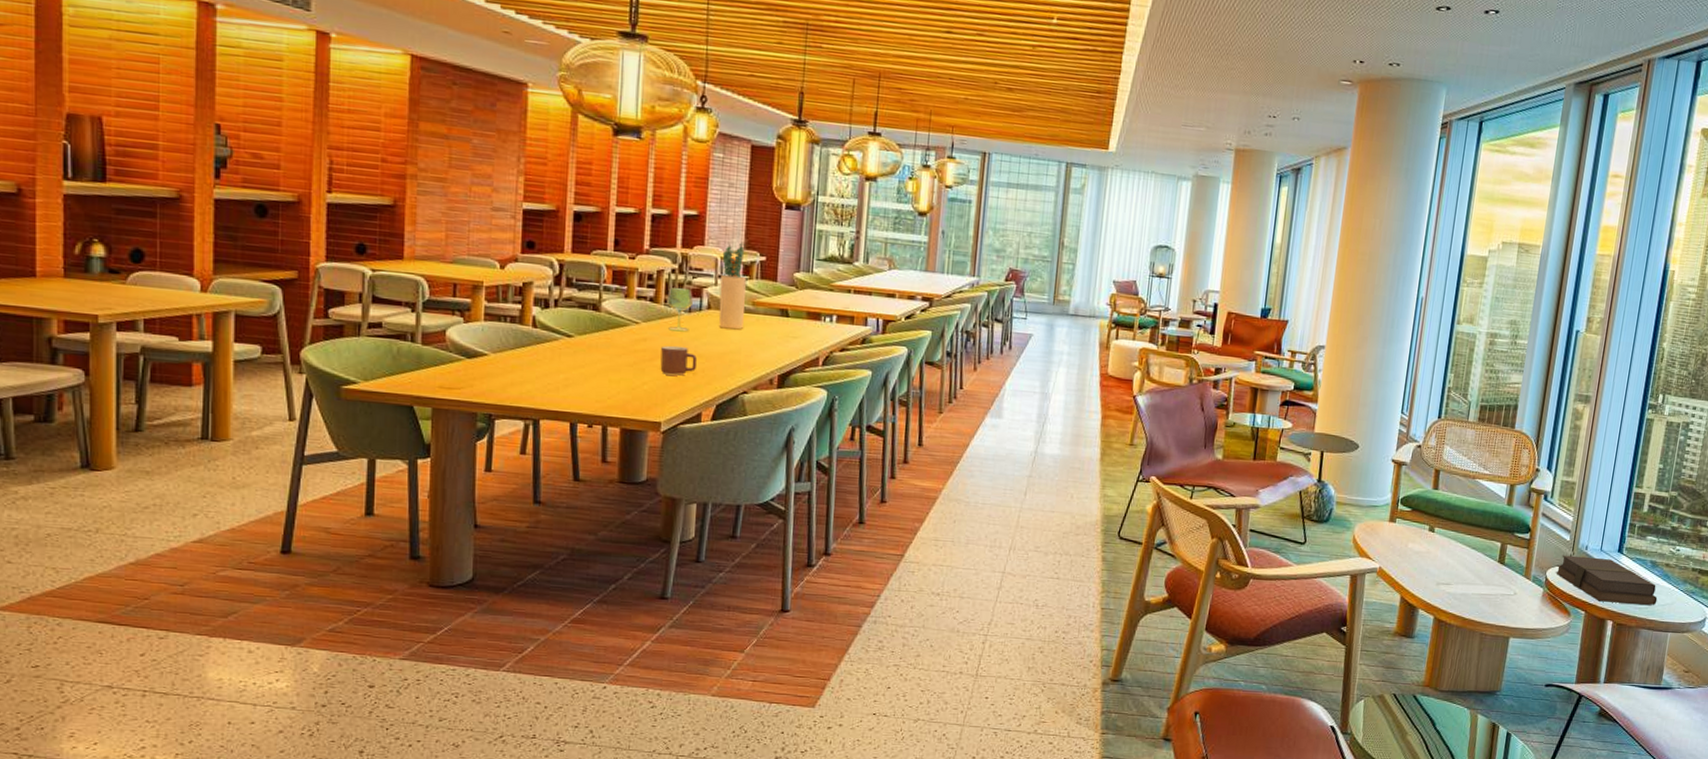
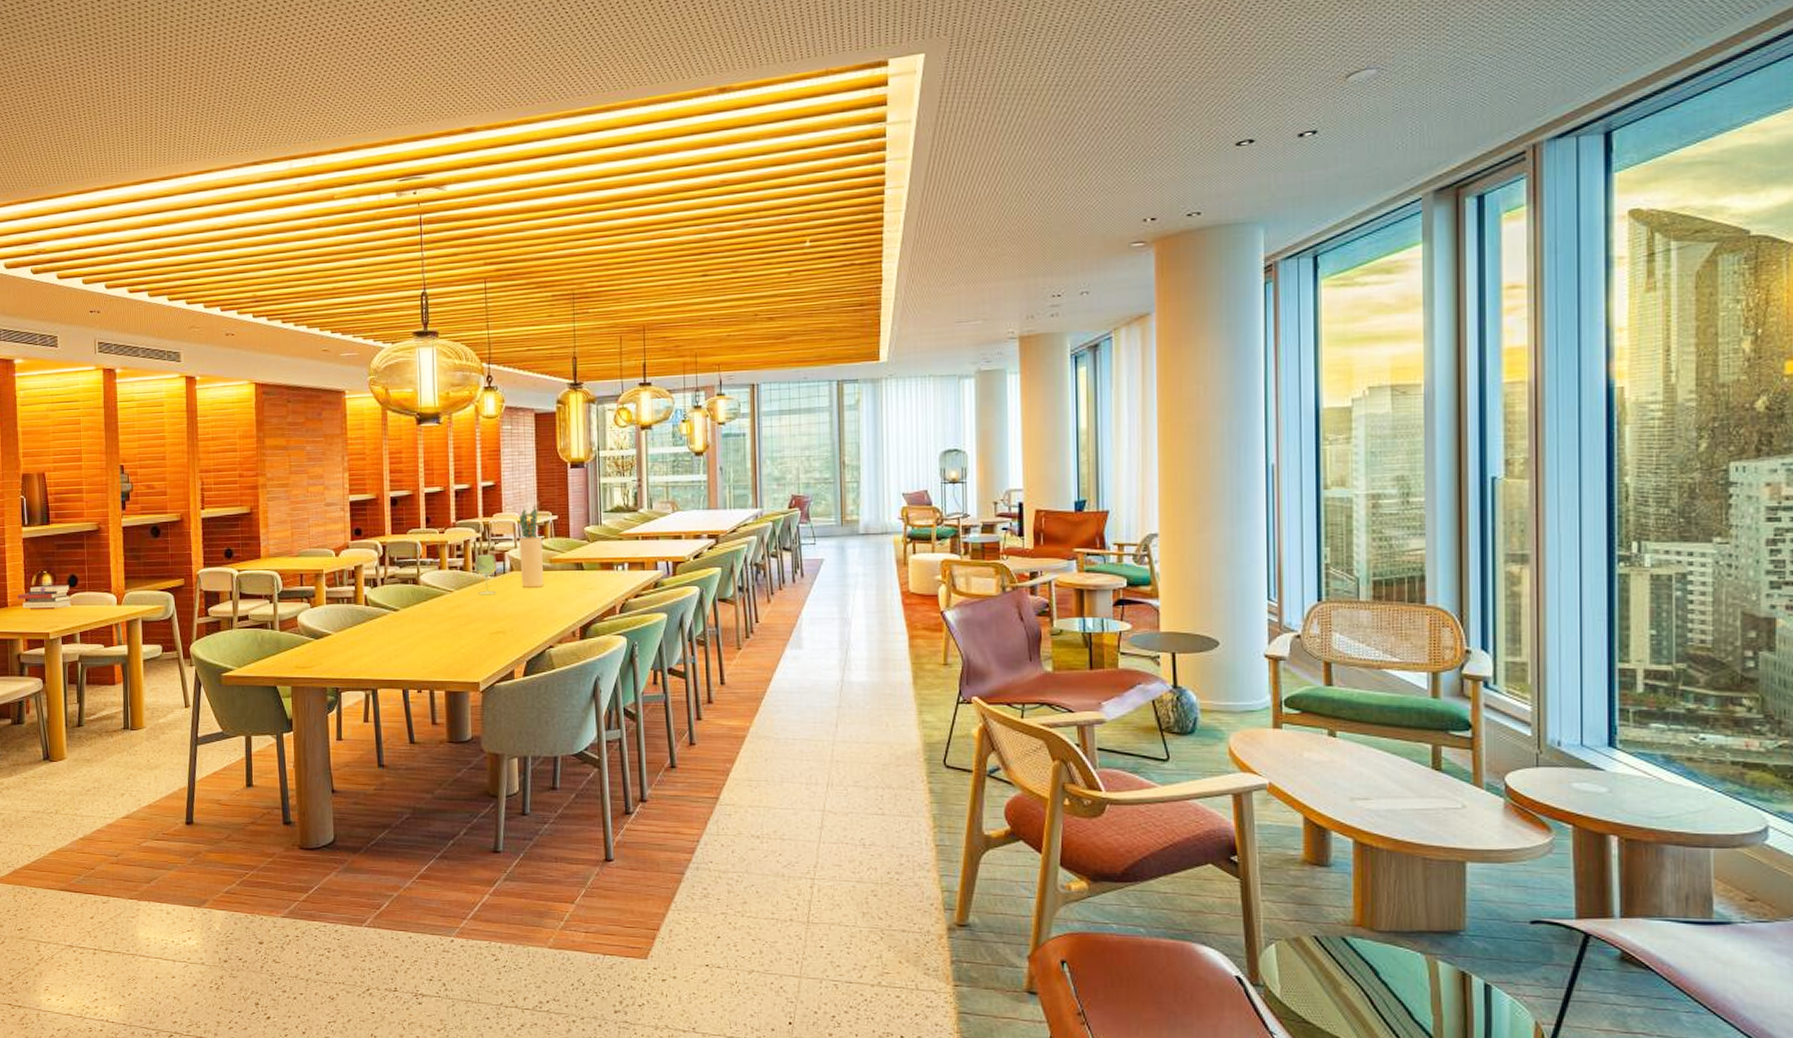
books: none [52,256,134,289] -> present [17,585,72,610]
mug: present [660,345,697,377] -> none [474,608,505,638]
book: present [1556,555,1658,605] -> none [1519,754,1683,813]

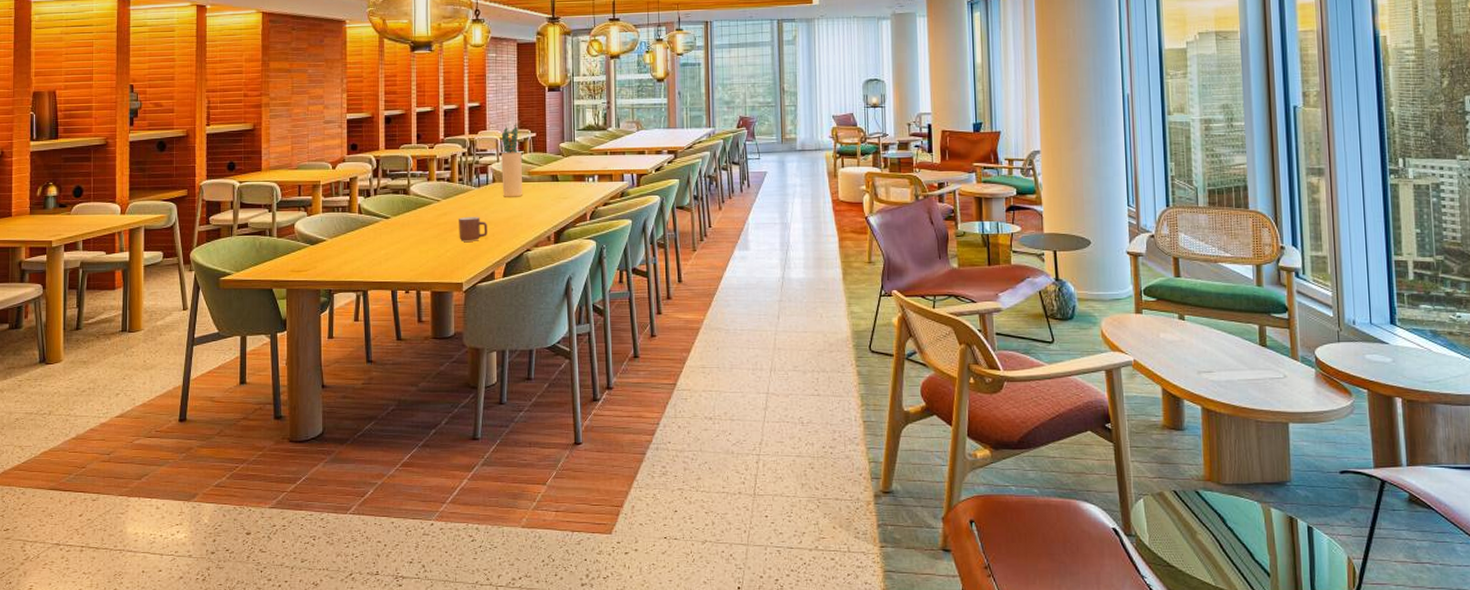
books: present [17,585,72,610] -> none [22,195,76,219]
mug: none [474,608,505,638] -> present [459,216,487,243]
wine glass: present [475,554,497,595] -> none [460,167,481,204]

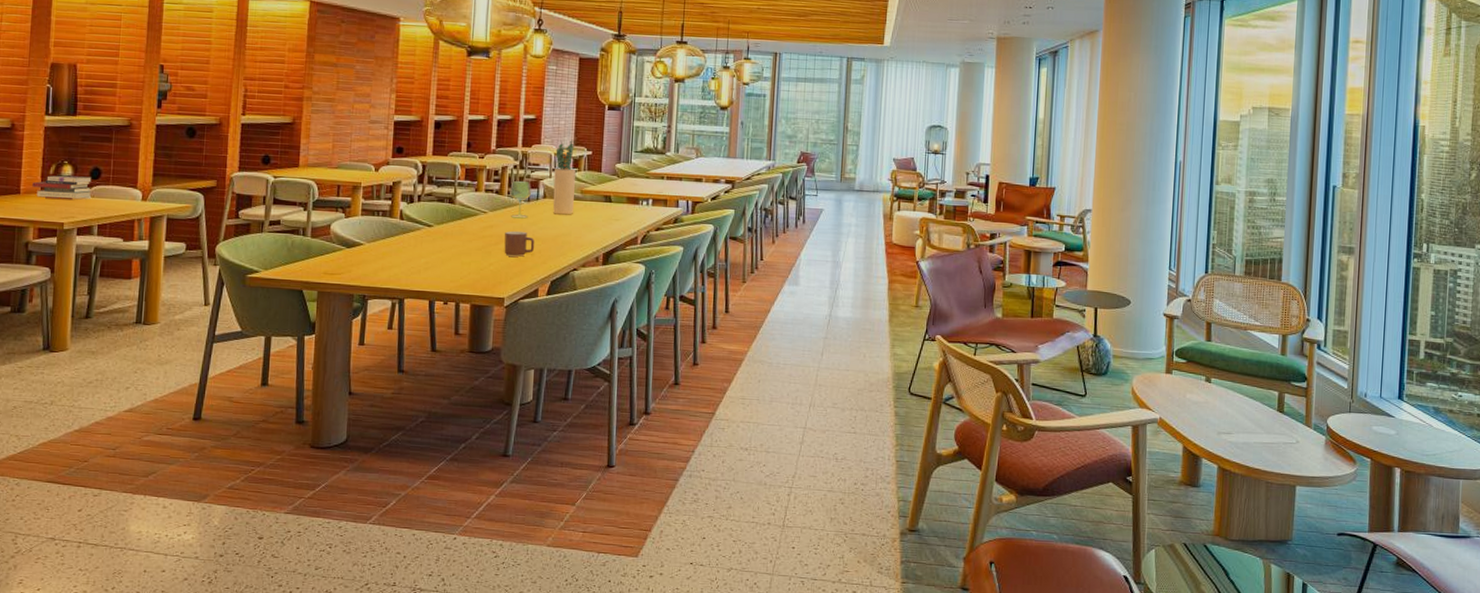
books: none [22,195,76,219] -> present [32,175,92,201]
wine glass: none [460,167,481,204] -> present [510,180,531,219]

